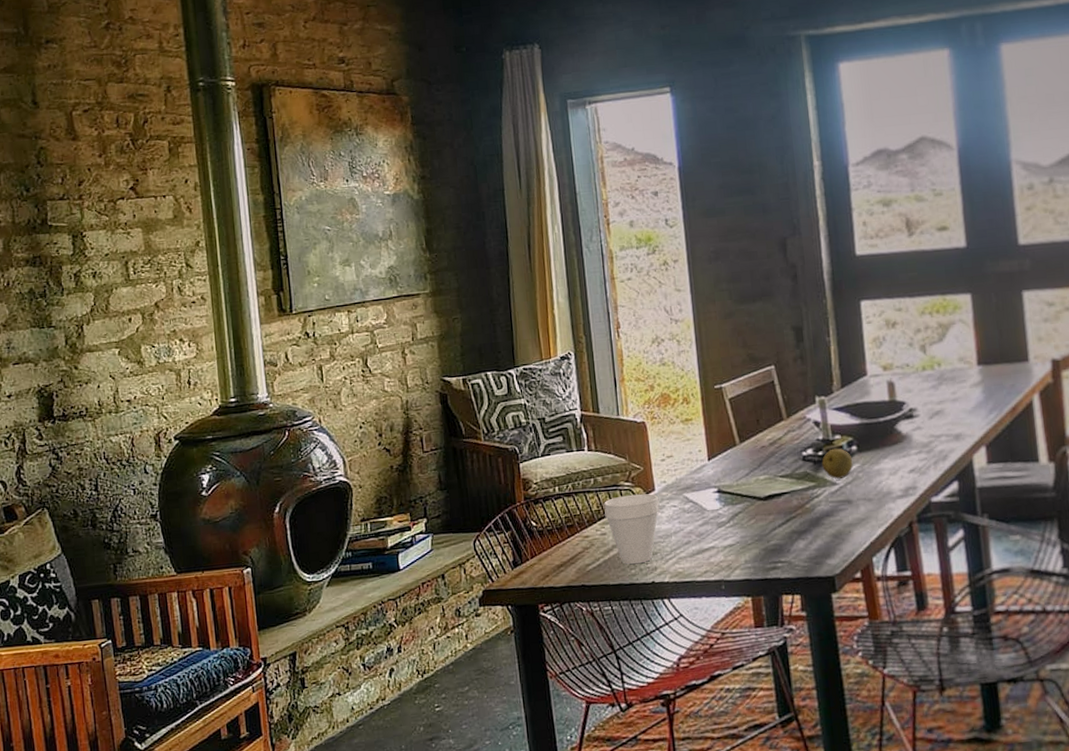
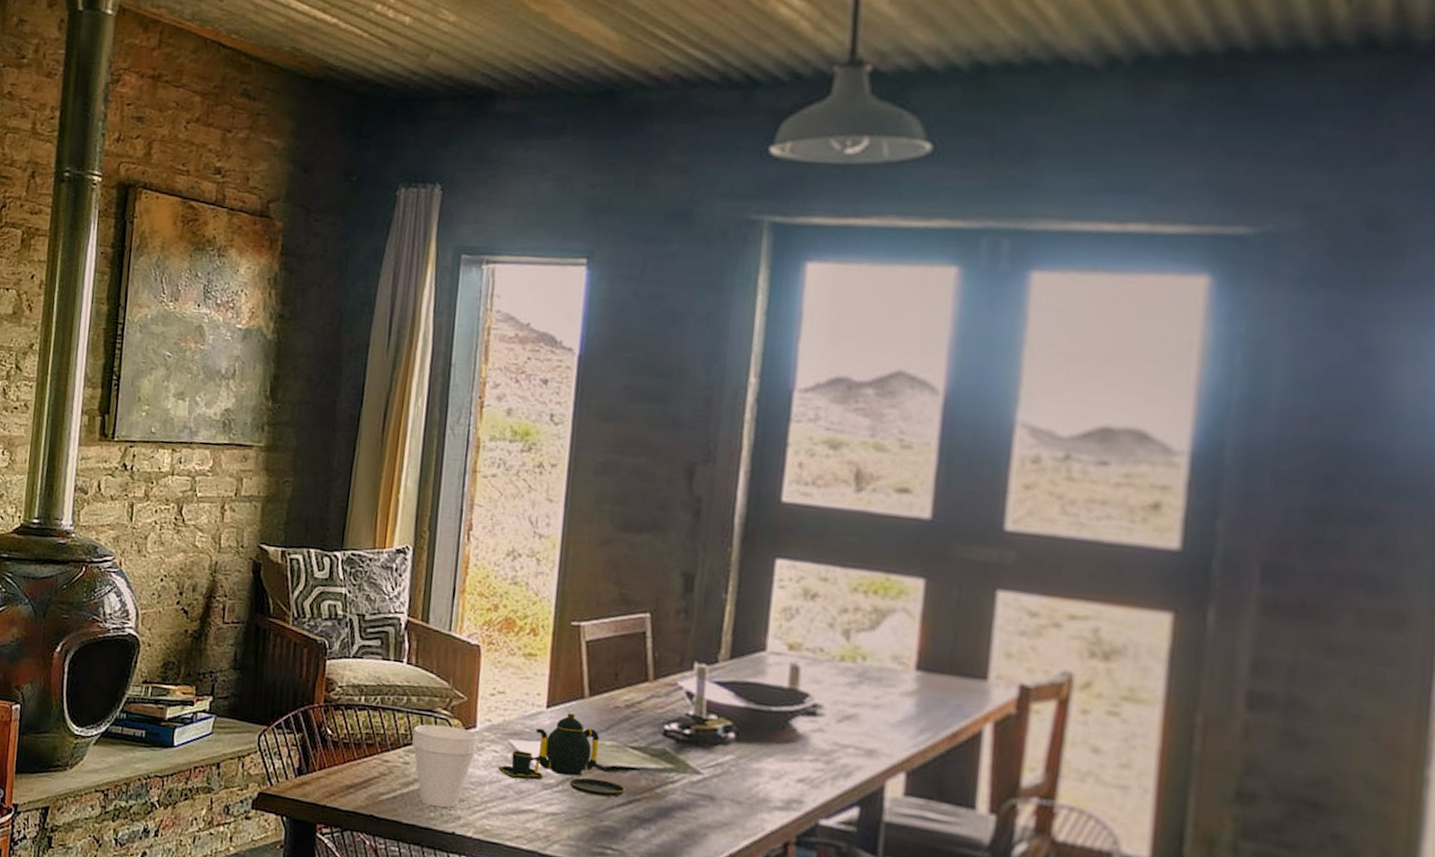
teapot: none [679,459,782,525] -> present [498,712,625,797]
fruit: present [821,448,853,479] -> none [686,729,727,768]

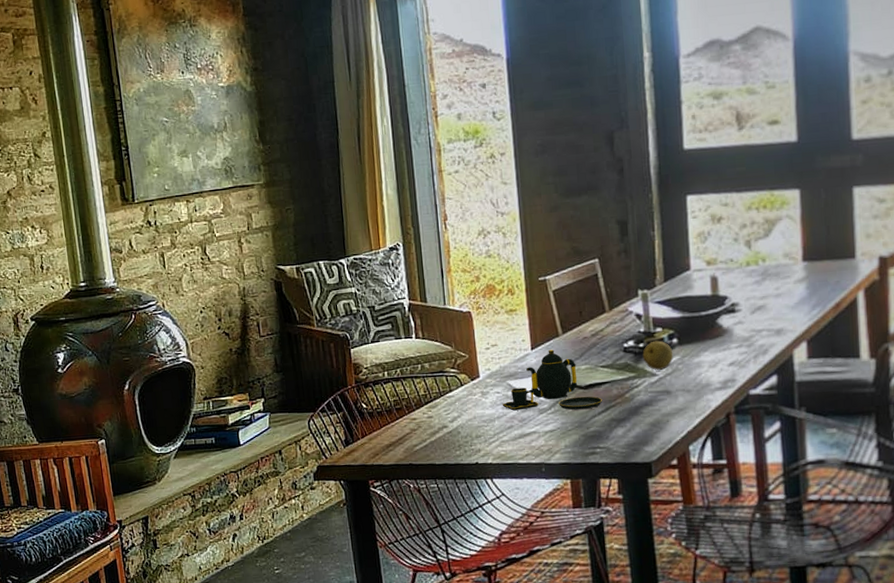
cup: present [412,724,478,808] -> none [430,380,484,446]
fruit: none [686,729,727,768] -> present [642,340,674,370]

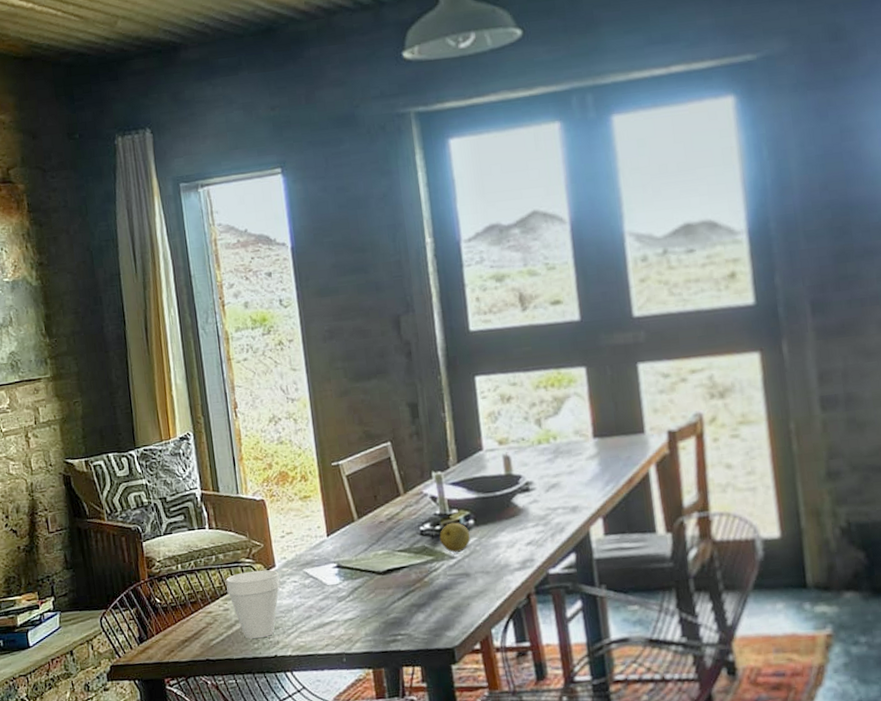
cup: none [430,380,484,446] -> present [226,570,281,639]
teapot: present [502,349,602,411] -> none [299,535,401,600]

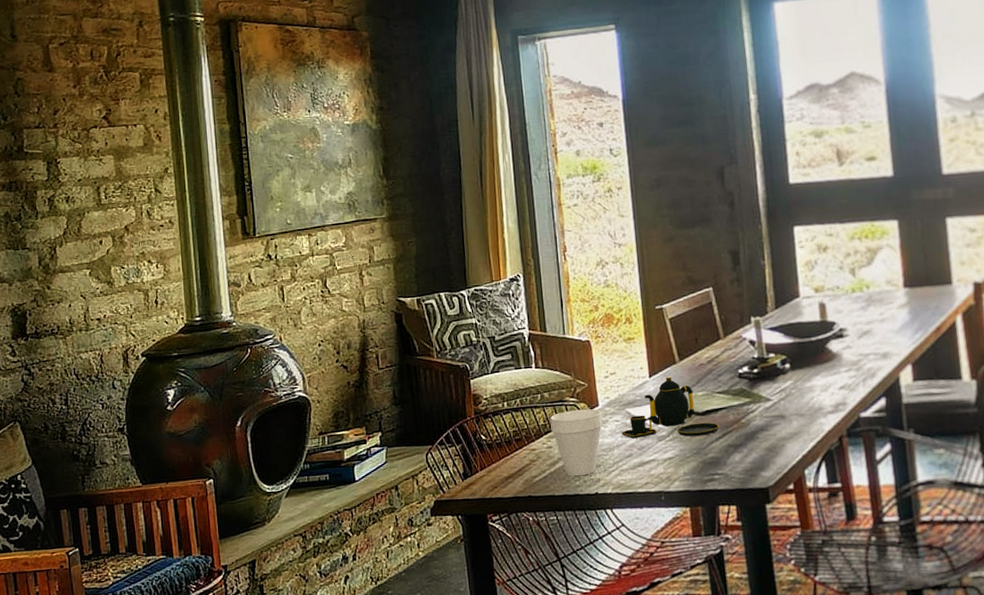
teapot: none [299,535,401,600] -> present [621,376,719,439]
fruit: present [439,522,471,553] -> none [756,366,787,395]

